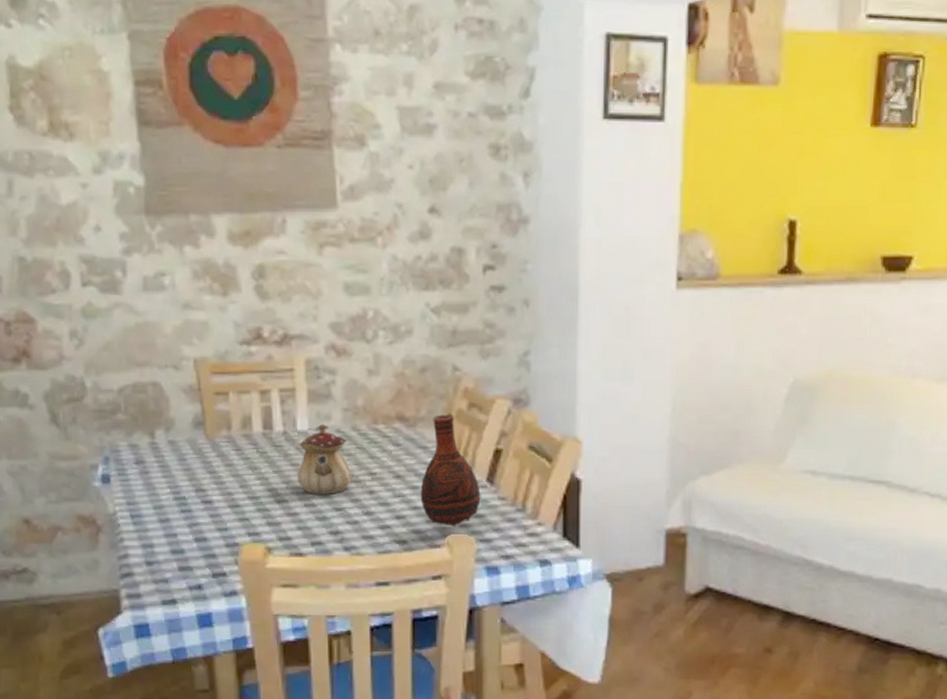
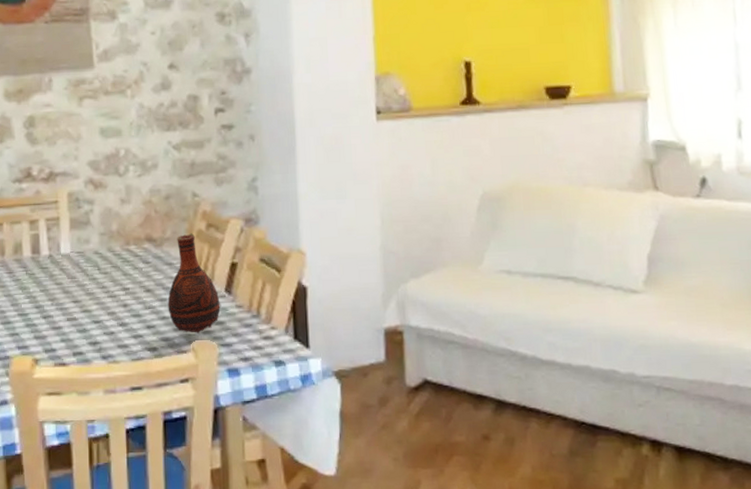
teapot: present [297,424,352,494] -> none [61,248,108,309]

